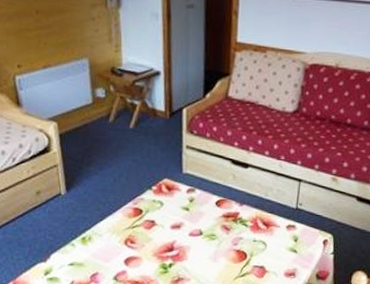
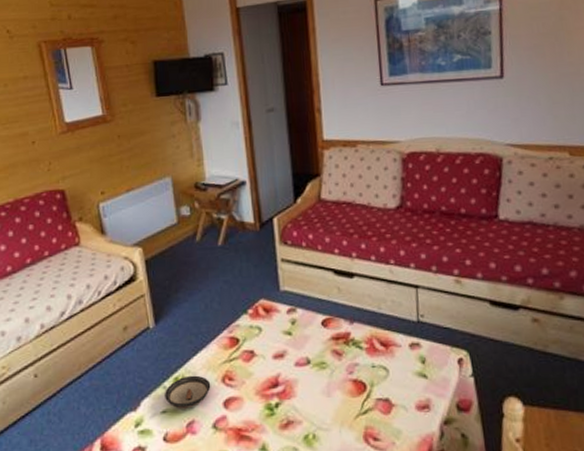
saucer: none [73,237,115,263] -> present [165,375,211,409]

